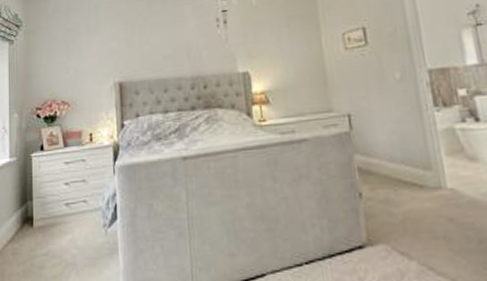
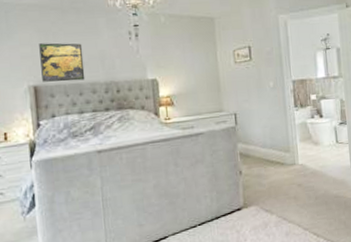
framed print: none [125,34,170,78] -> present [39,43,85,82]

